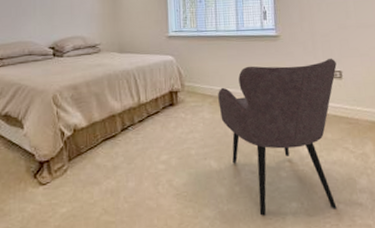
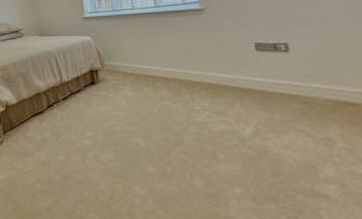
armchair: present [218,58,337,216] -> none [139,29,294,199]

